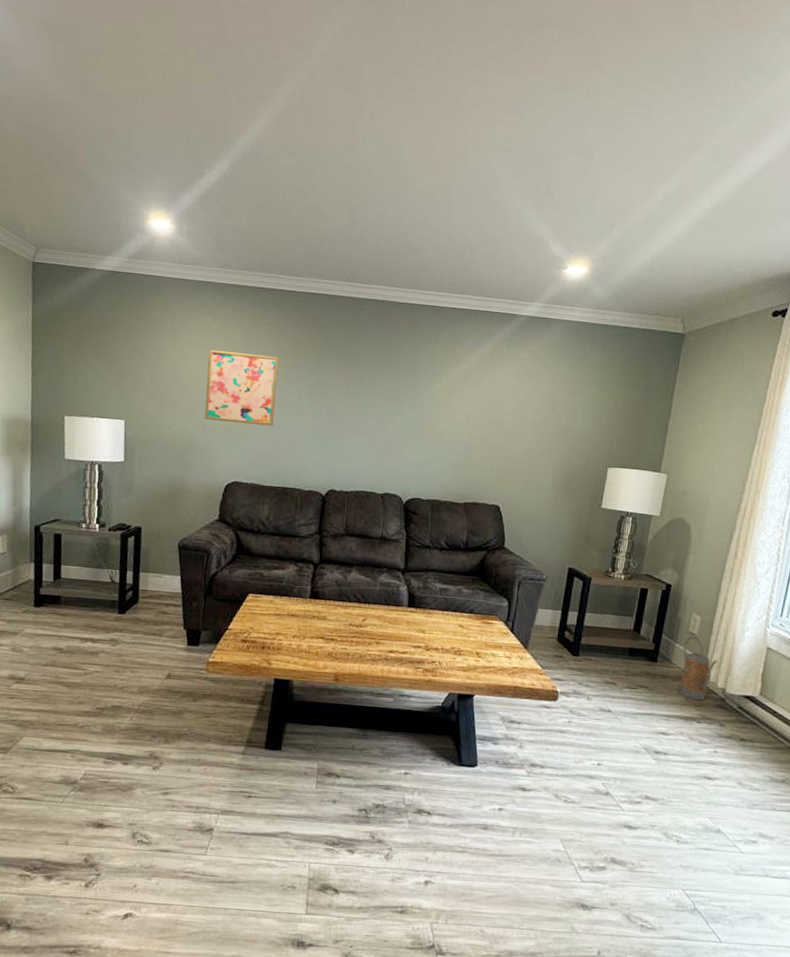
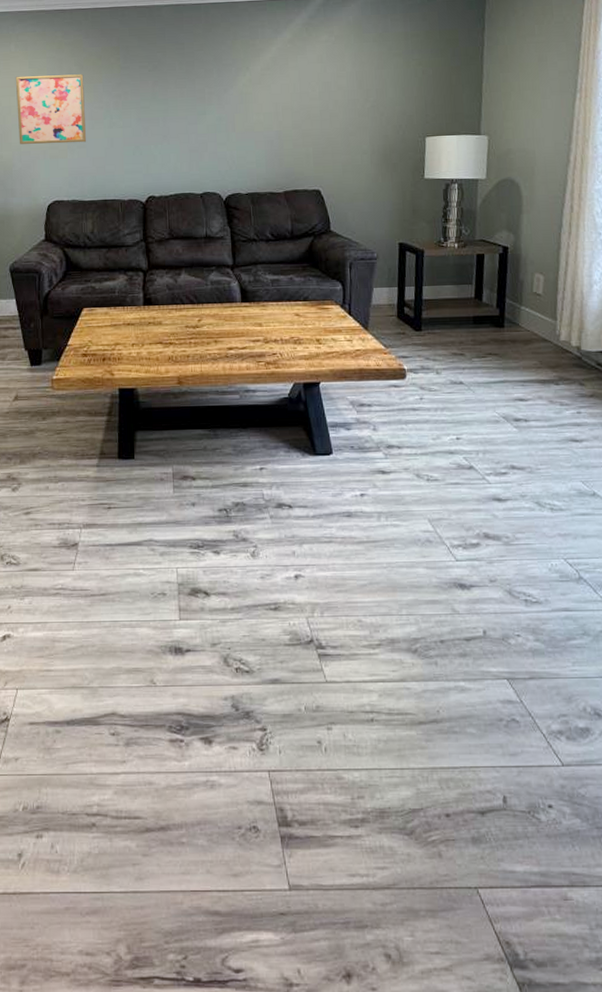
watering can: present [679,635,718,701] -> none [529,295,569,362]

